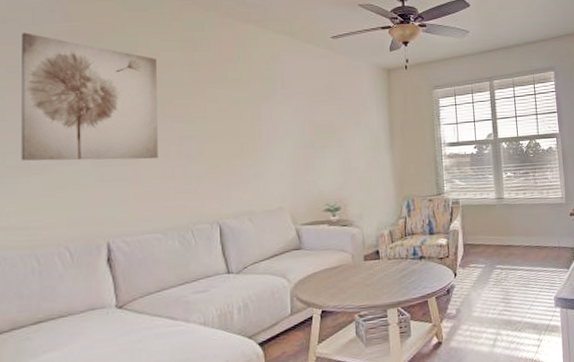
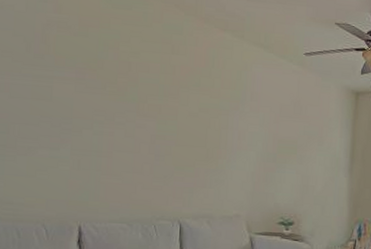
wall art: present [21,33,158,161] -> none [9,20,136,154]

